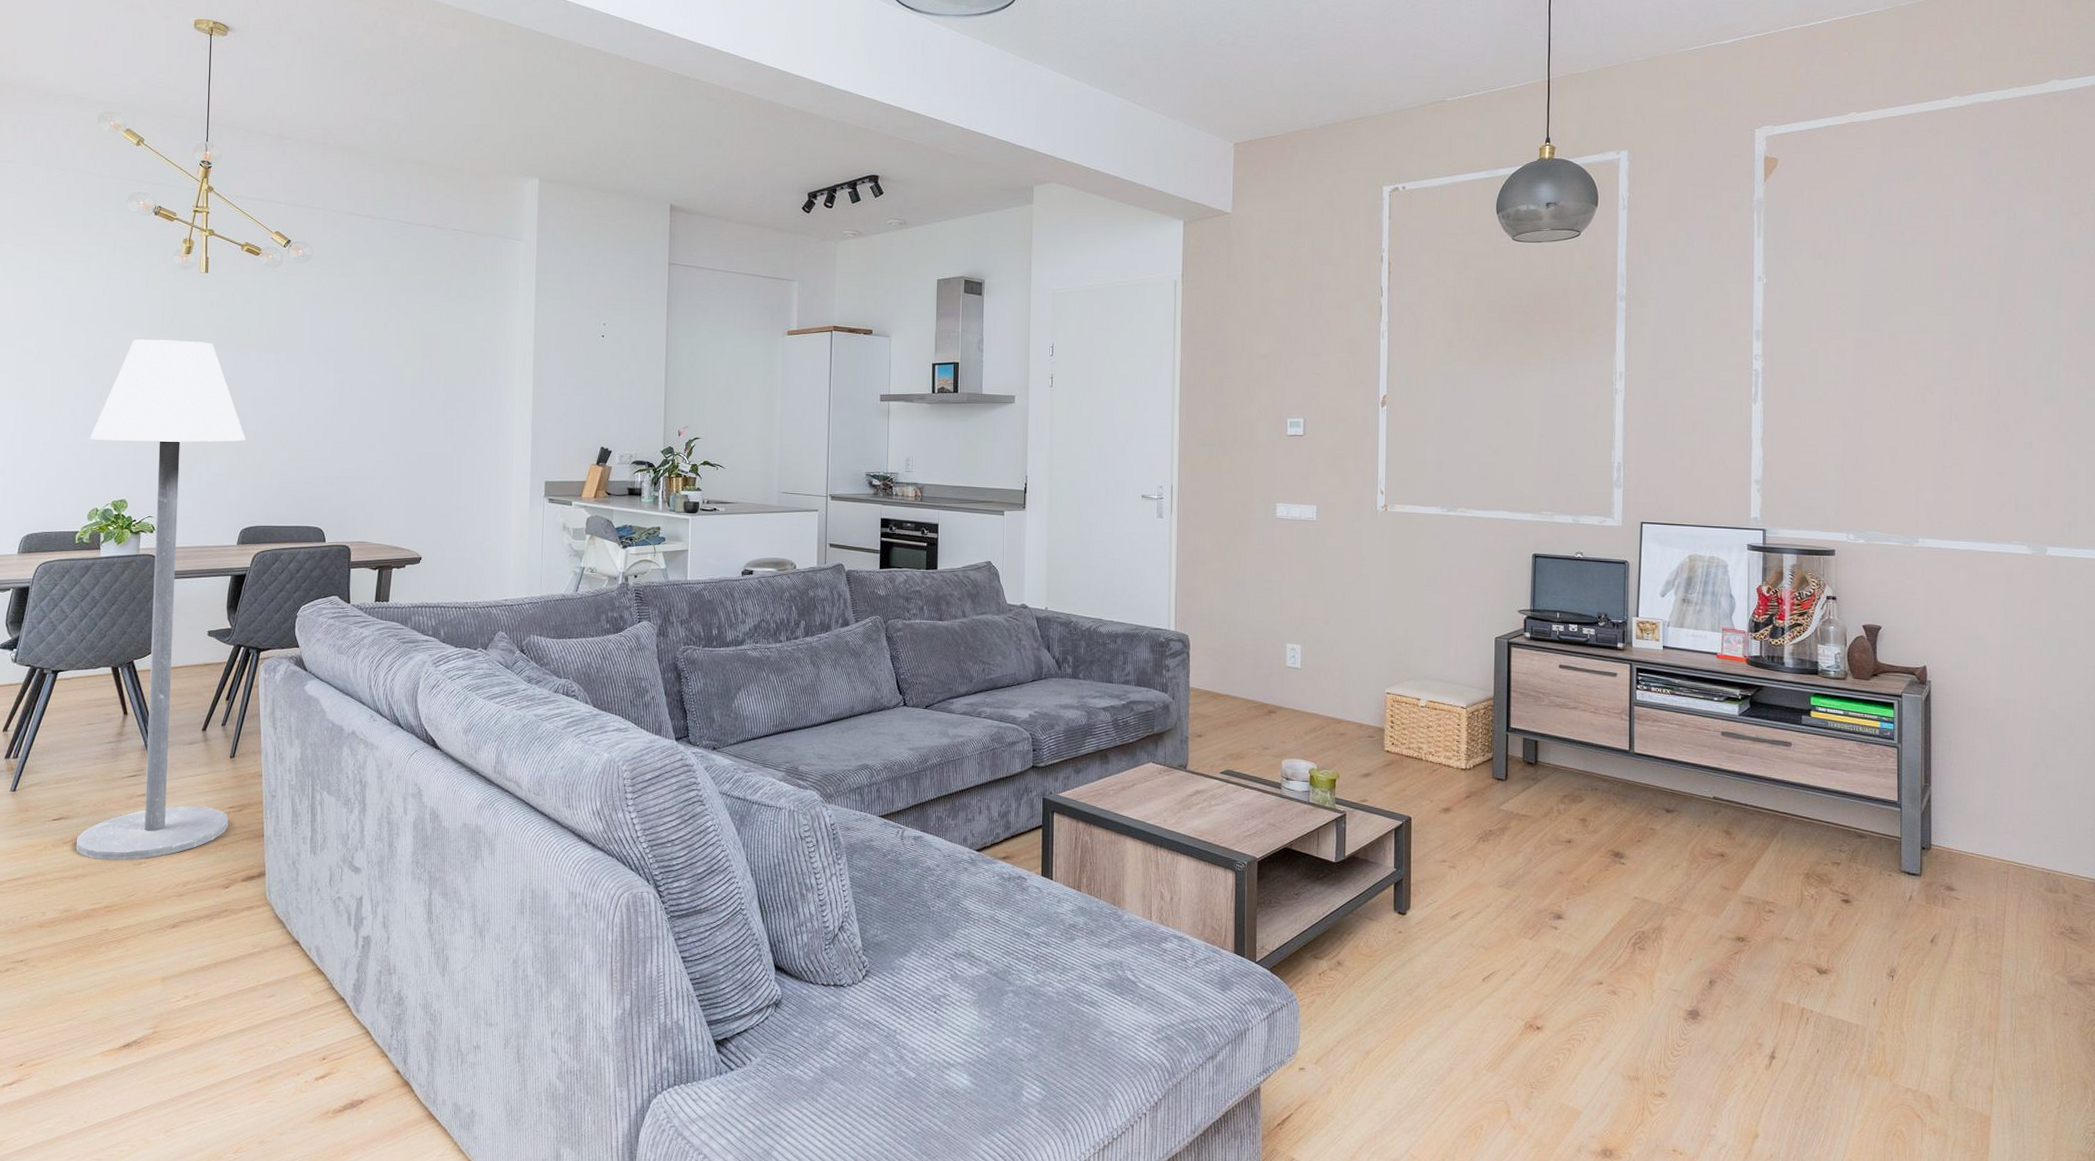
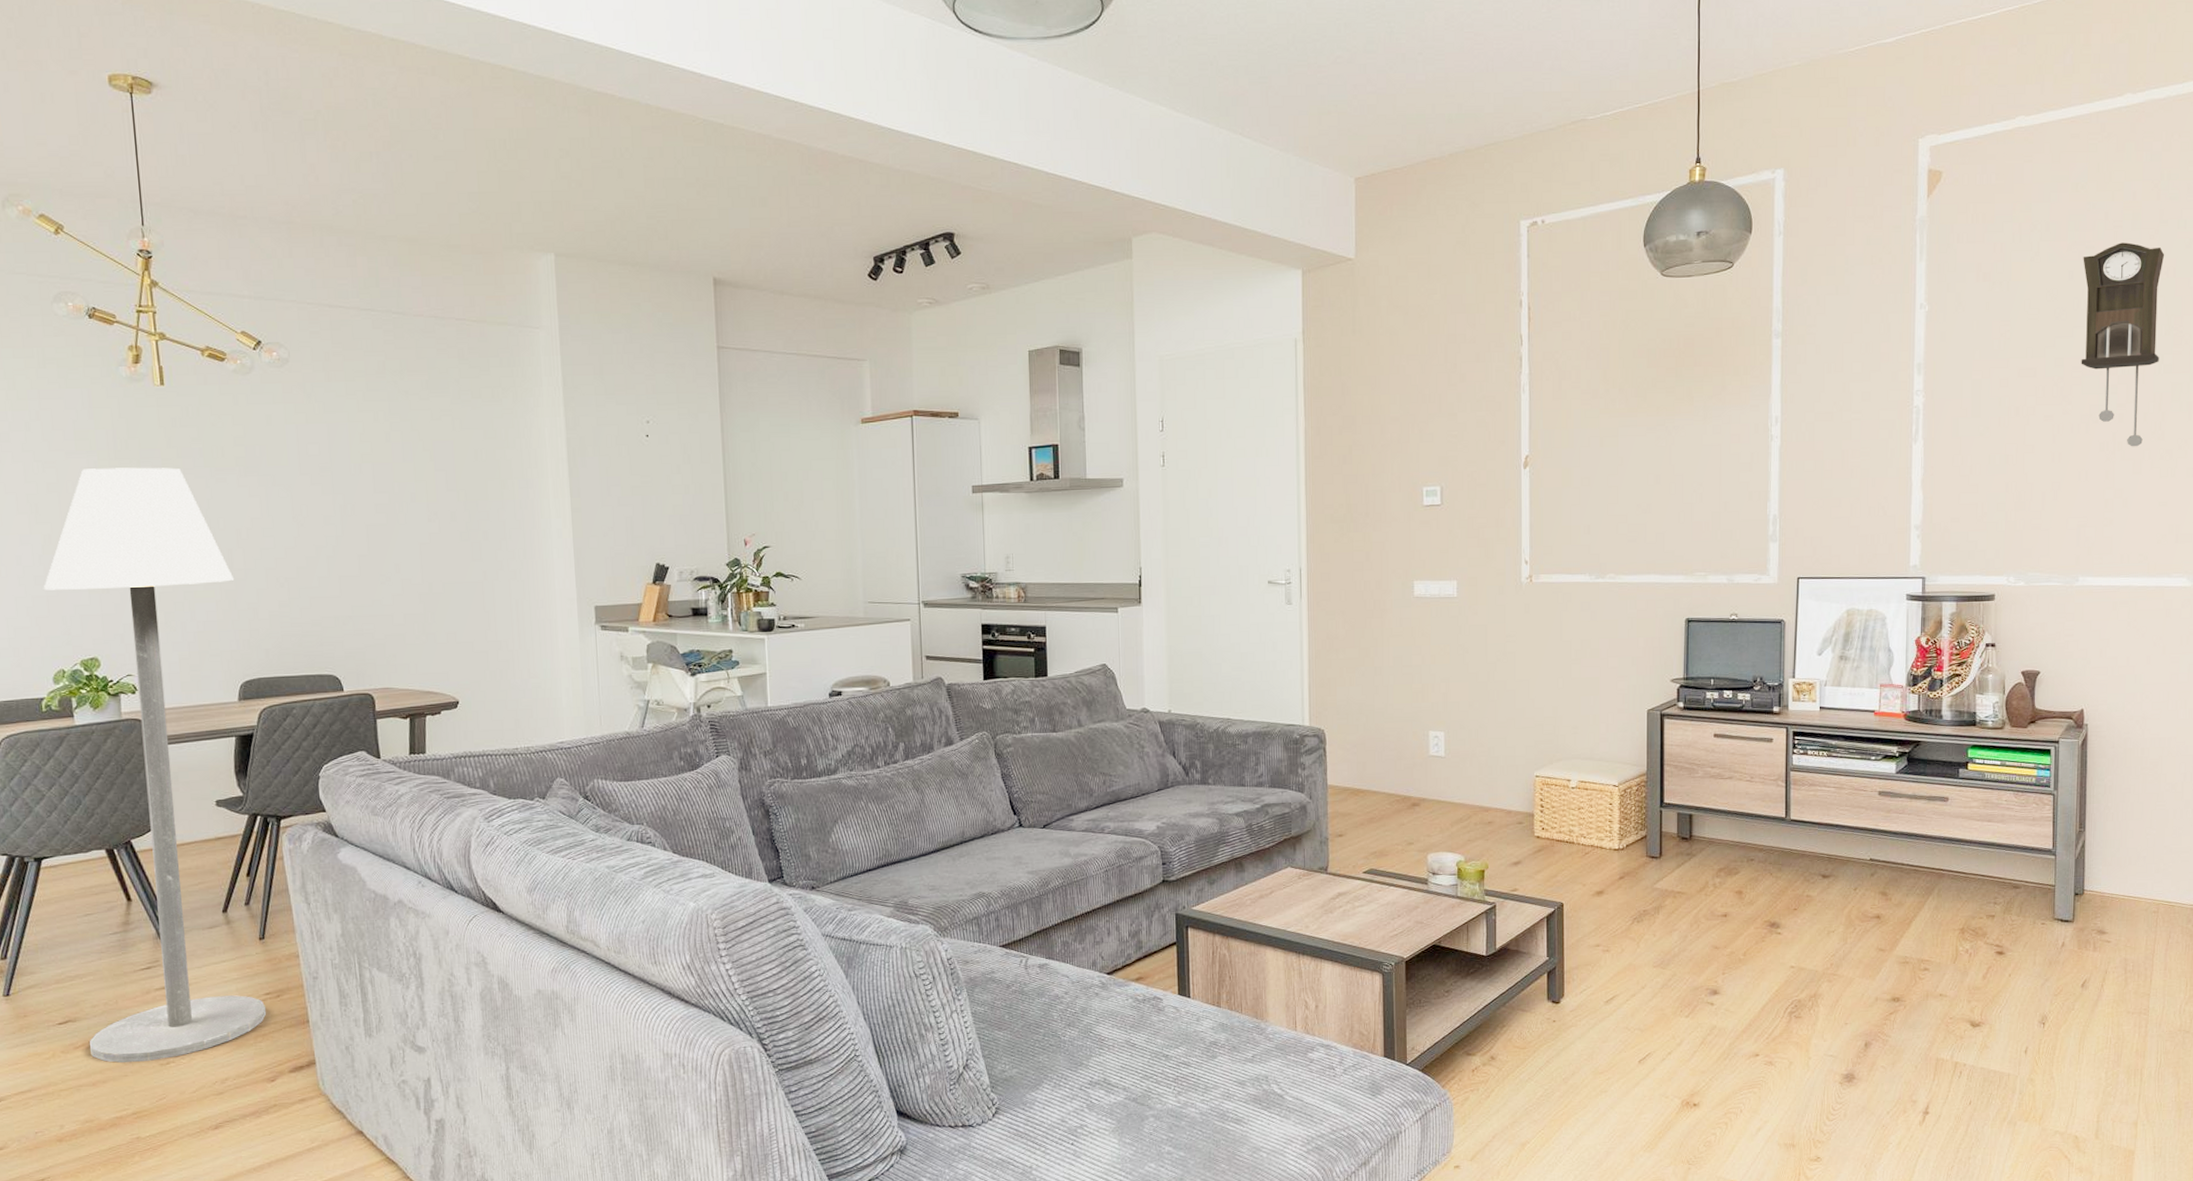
pendulum clock: none [1915,230,1996,419] -> present [2081,242,2165,447]

